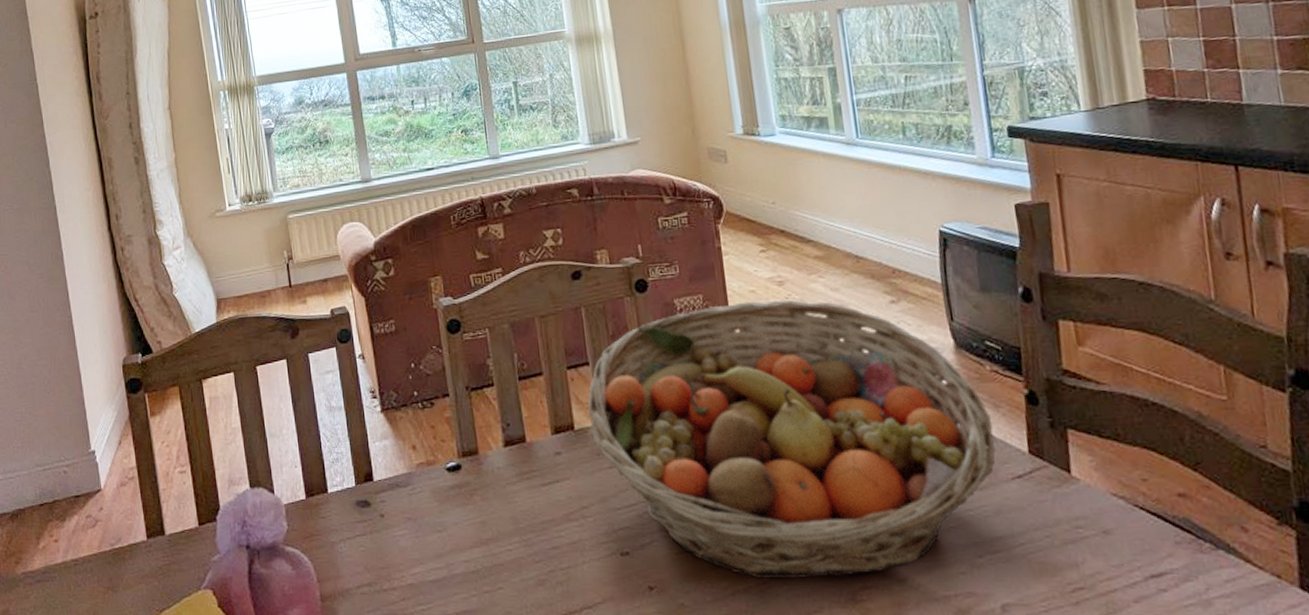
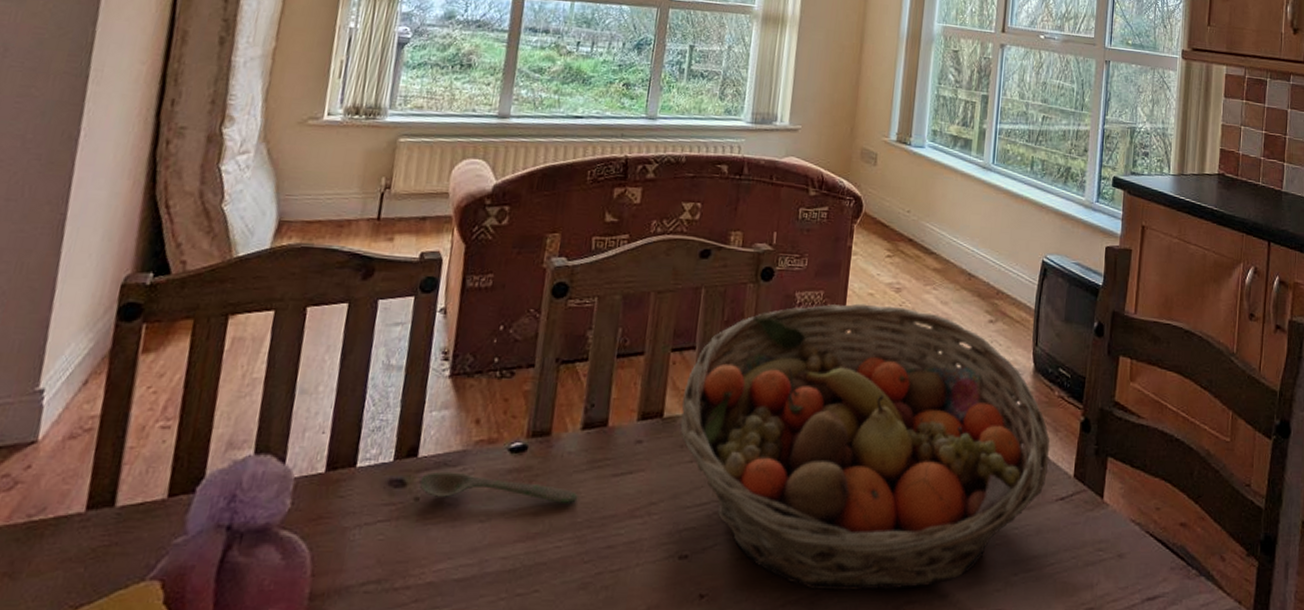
spoon: none [380,491,516,513] -> present [419,472,578,503]

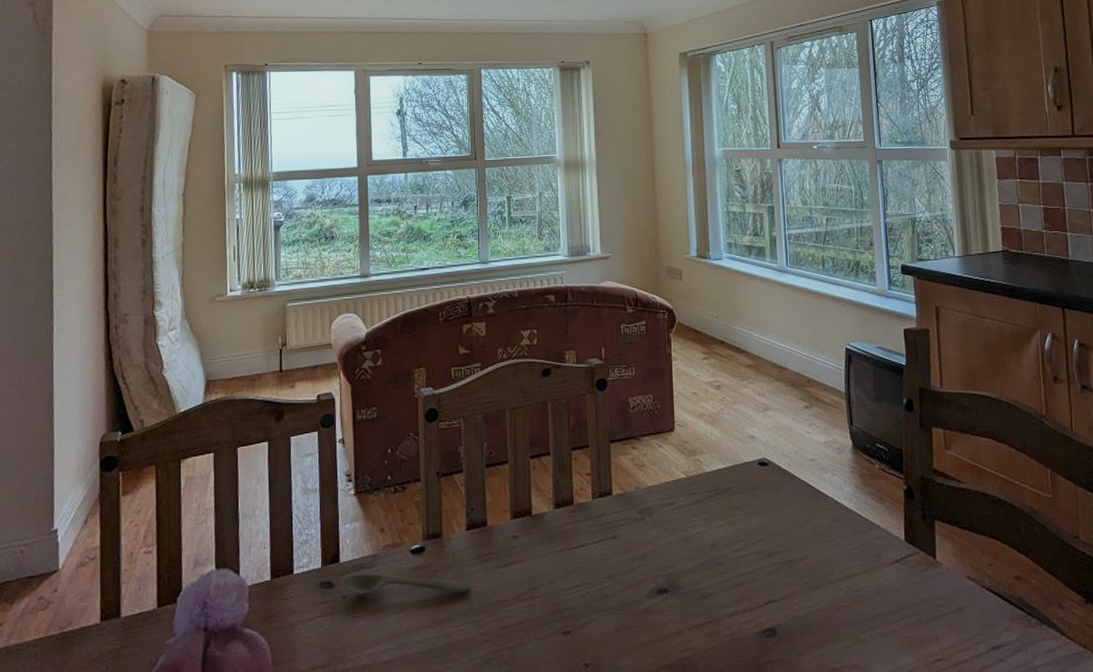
fruit basket: present [680,303,1050,591] -> none [545,402,880,655]

